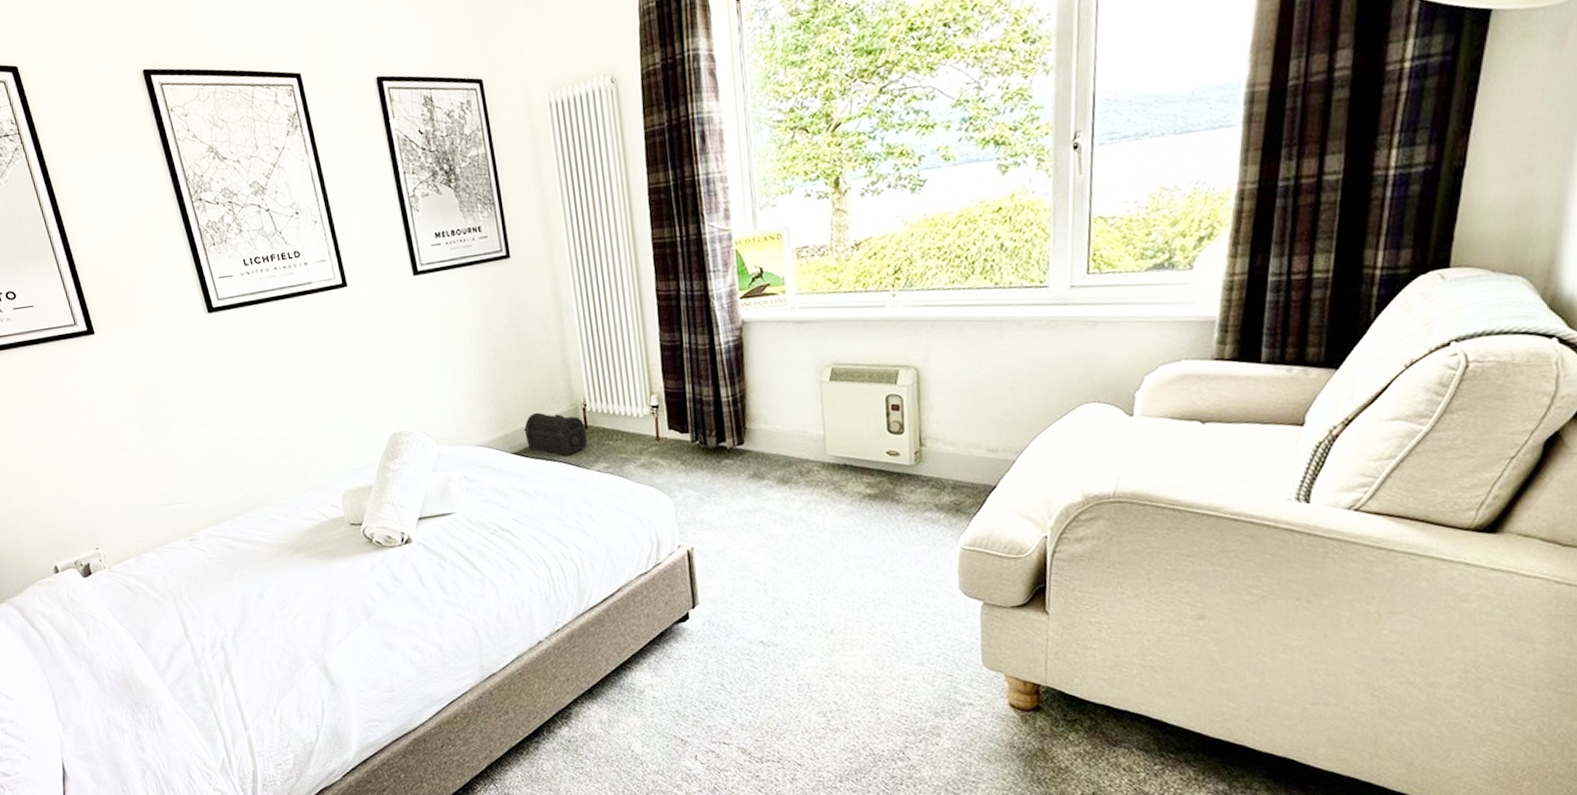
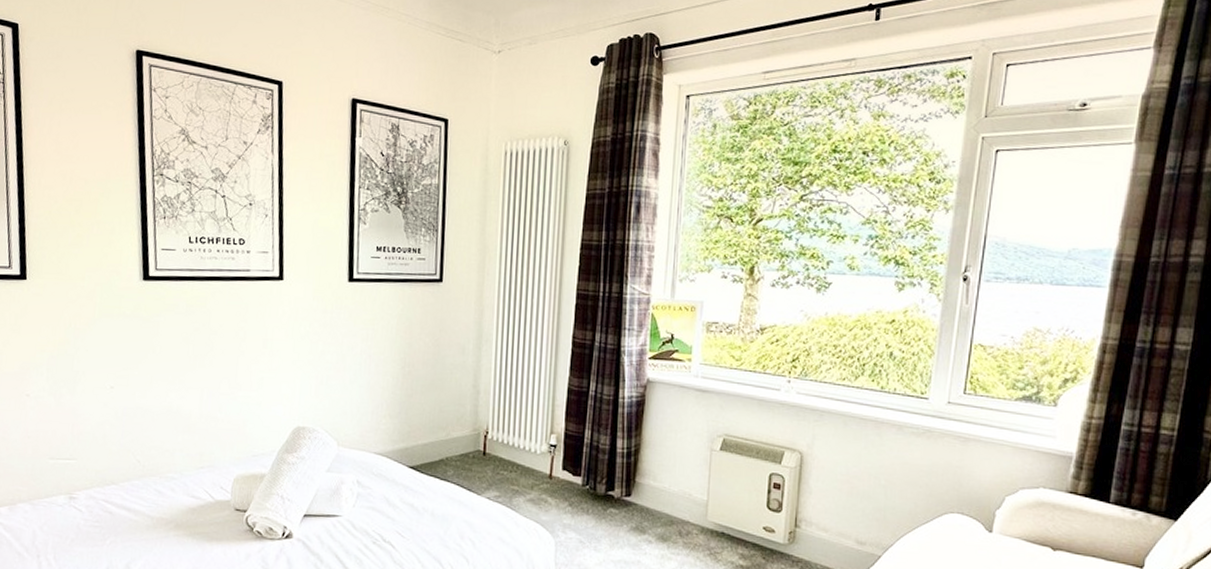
treasure chest: present [524,412,587,456] -> none [424,431,484,479]

